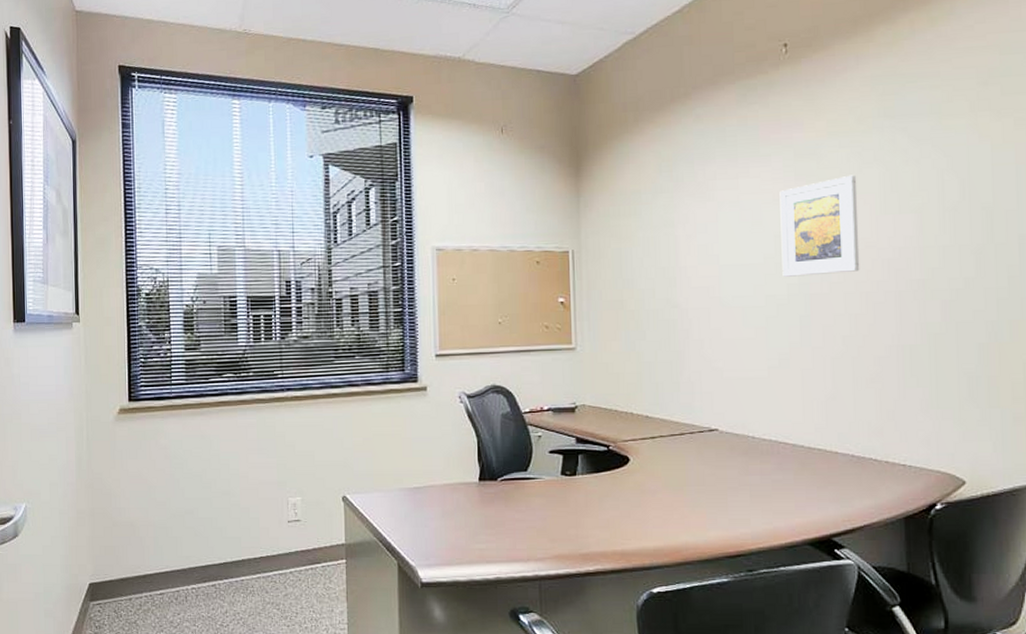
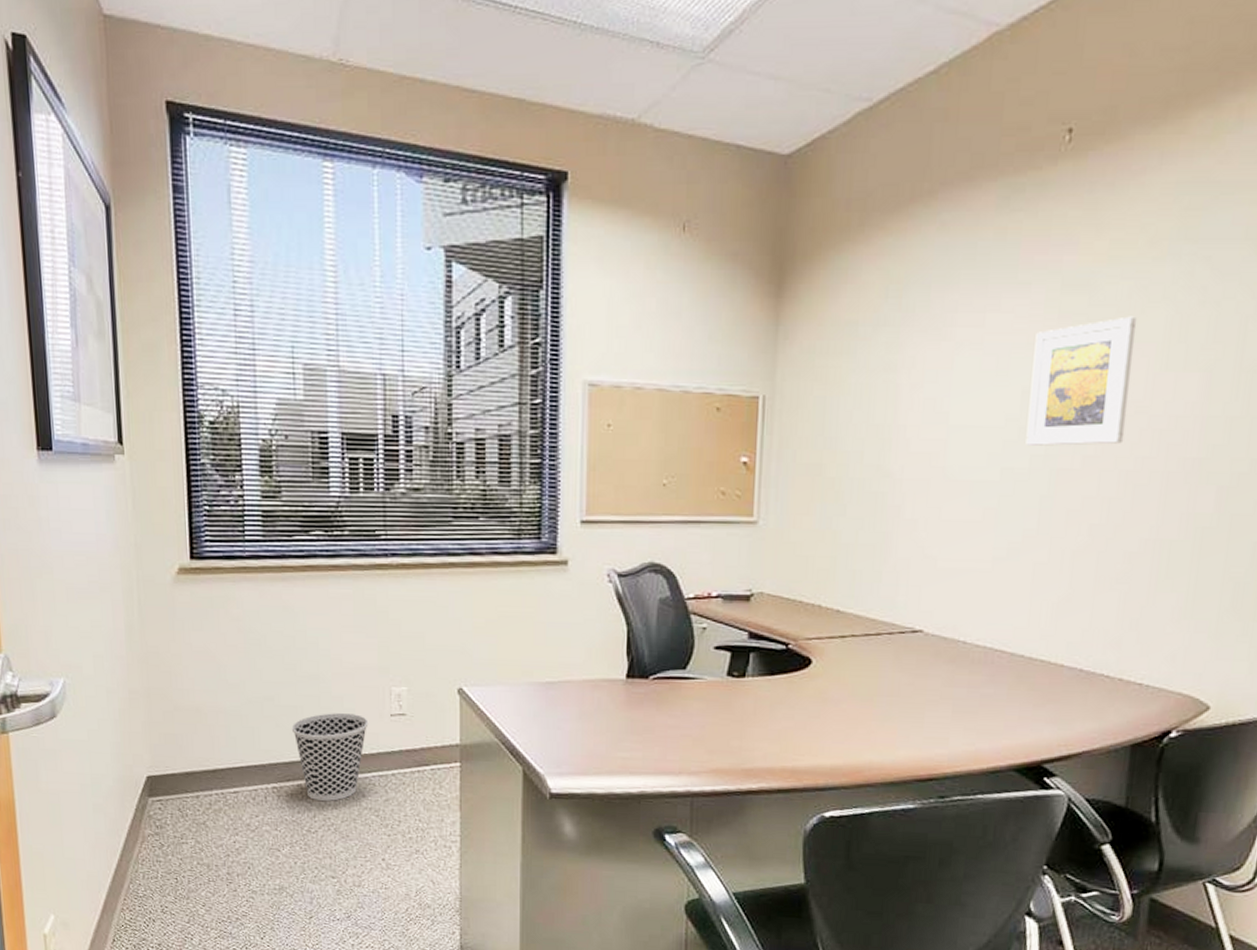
wastebasket: none [207,522,270,598] -> present [291,713,369,801]

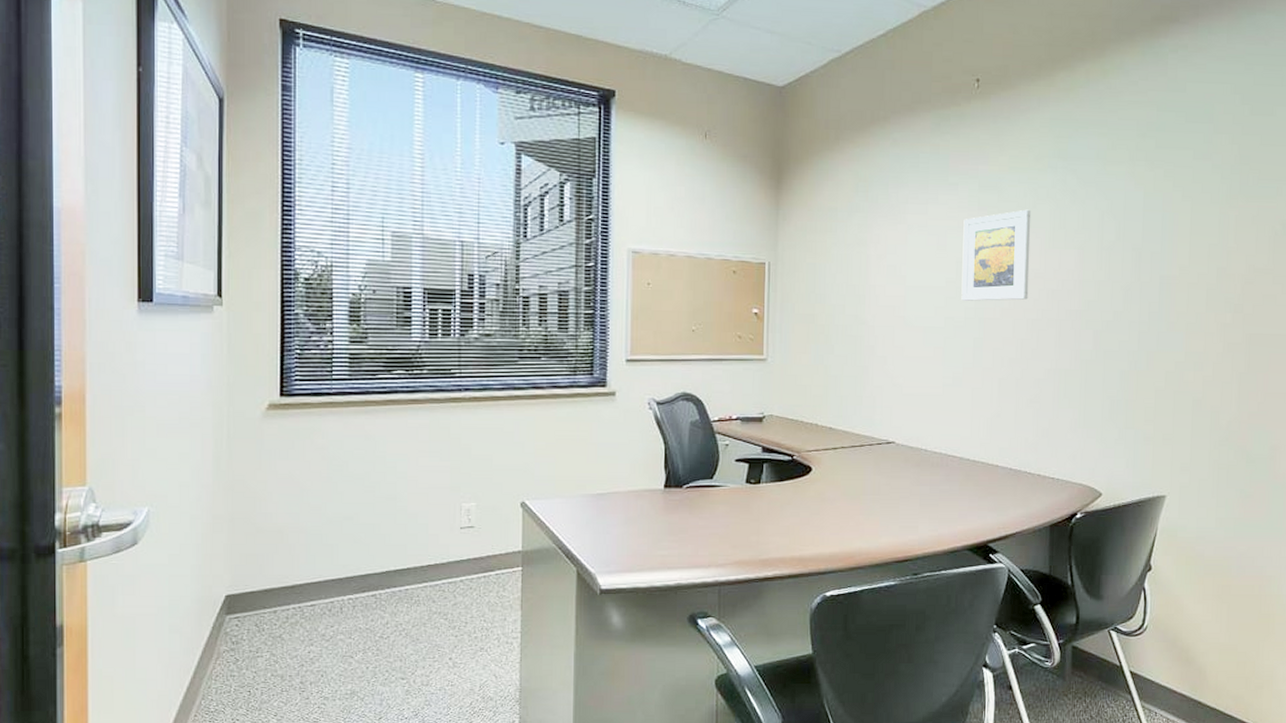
wastebasket: present [291,713,369,801] -> none [368,528,440,608]

